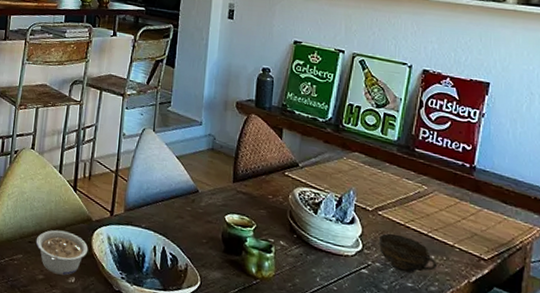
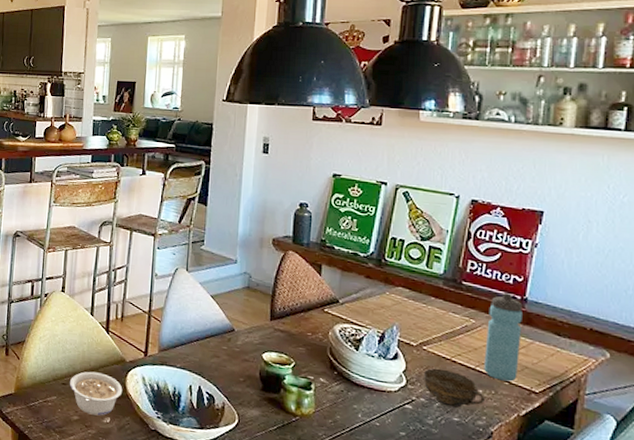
water bottle: none [436,161,471,248] -> present [484,293,522,382]

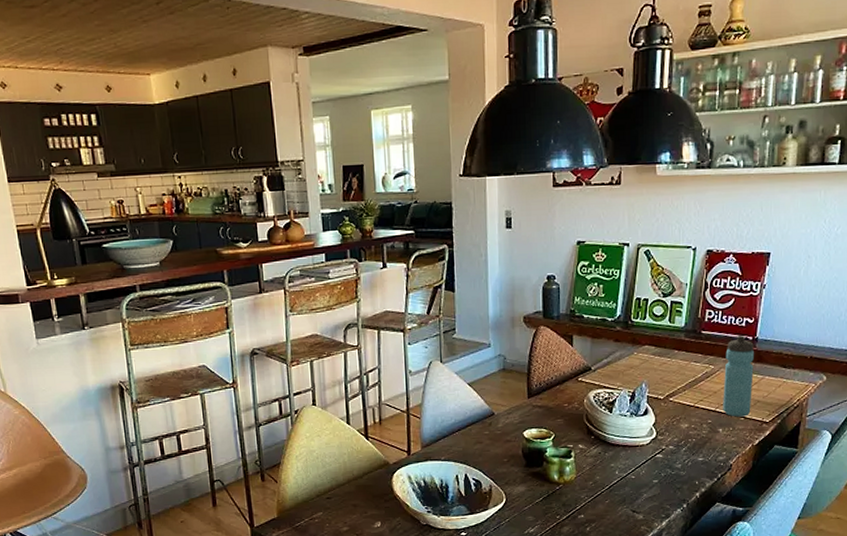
legume: present [69,371,123,416] -> none [334,480,390,523]
cup: present [423,368,485,408] -> none [670,416,724,449]

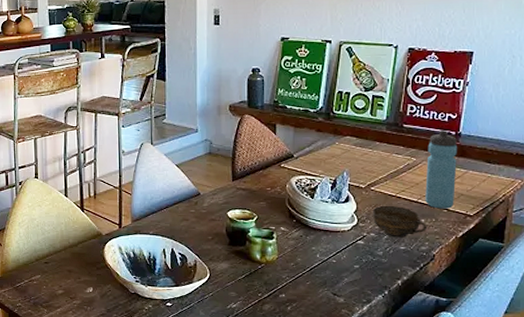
cup: none [670,416,724,449] -> present [372,205,427,238]

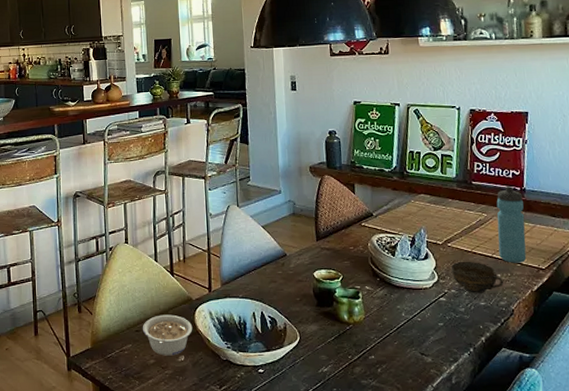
legume: none [51,248,102,287] -> present [142,314,193,356]

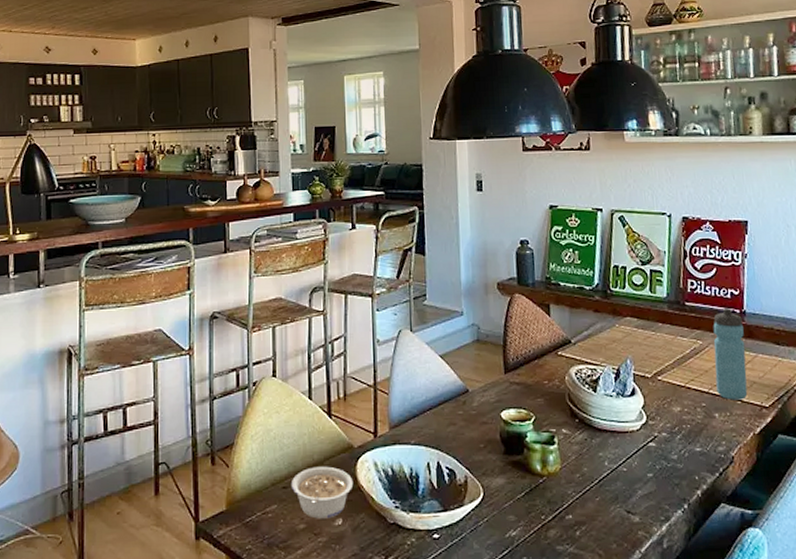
cup: present [451,261,504,293] -> none [661,397,722,437]

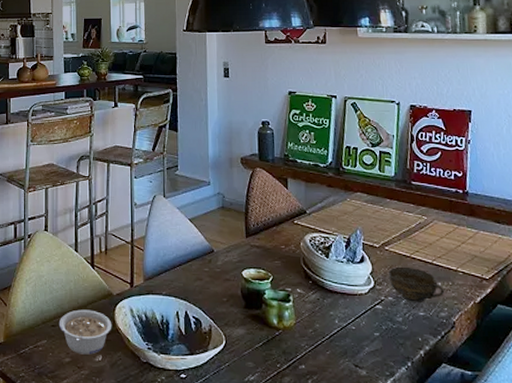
cup: none [661,397,722,437] -> present [388,266,444,302]
water bottle: present [713,308,748,400] -> none [437,189,469,272]

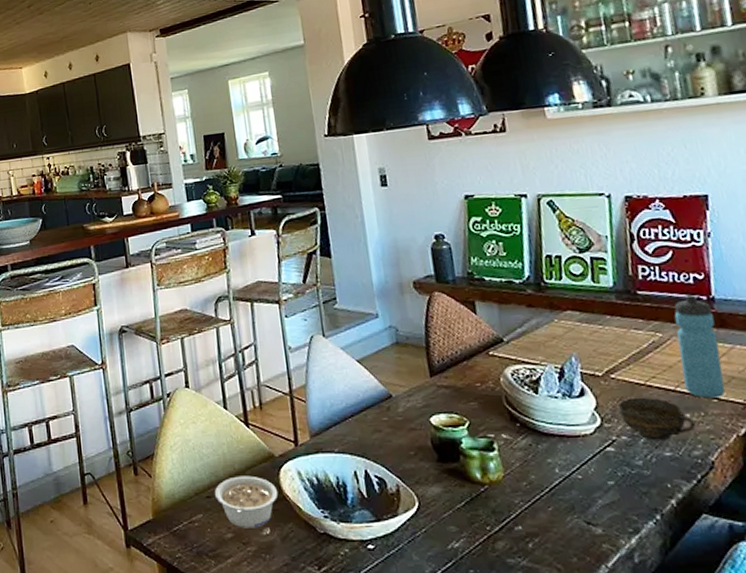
water bottle: none [437,189,469,272] -> present [674,295,726,399]

